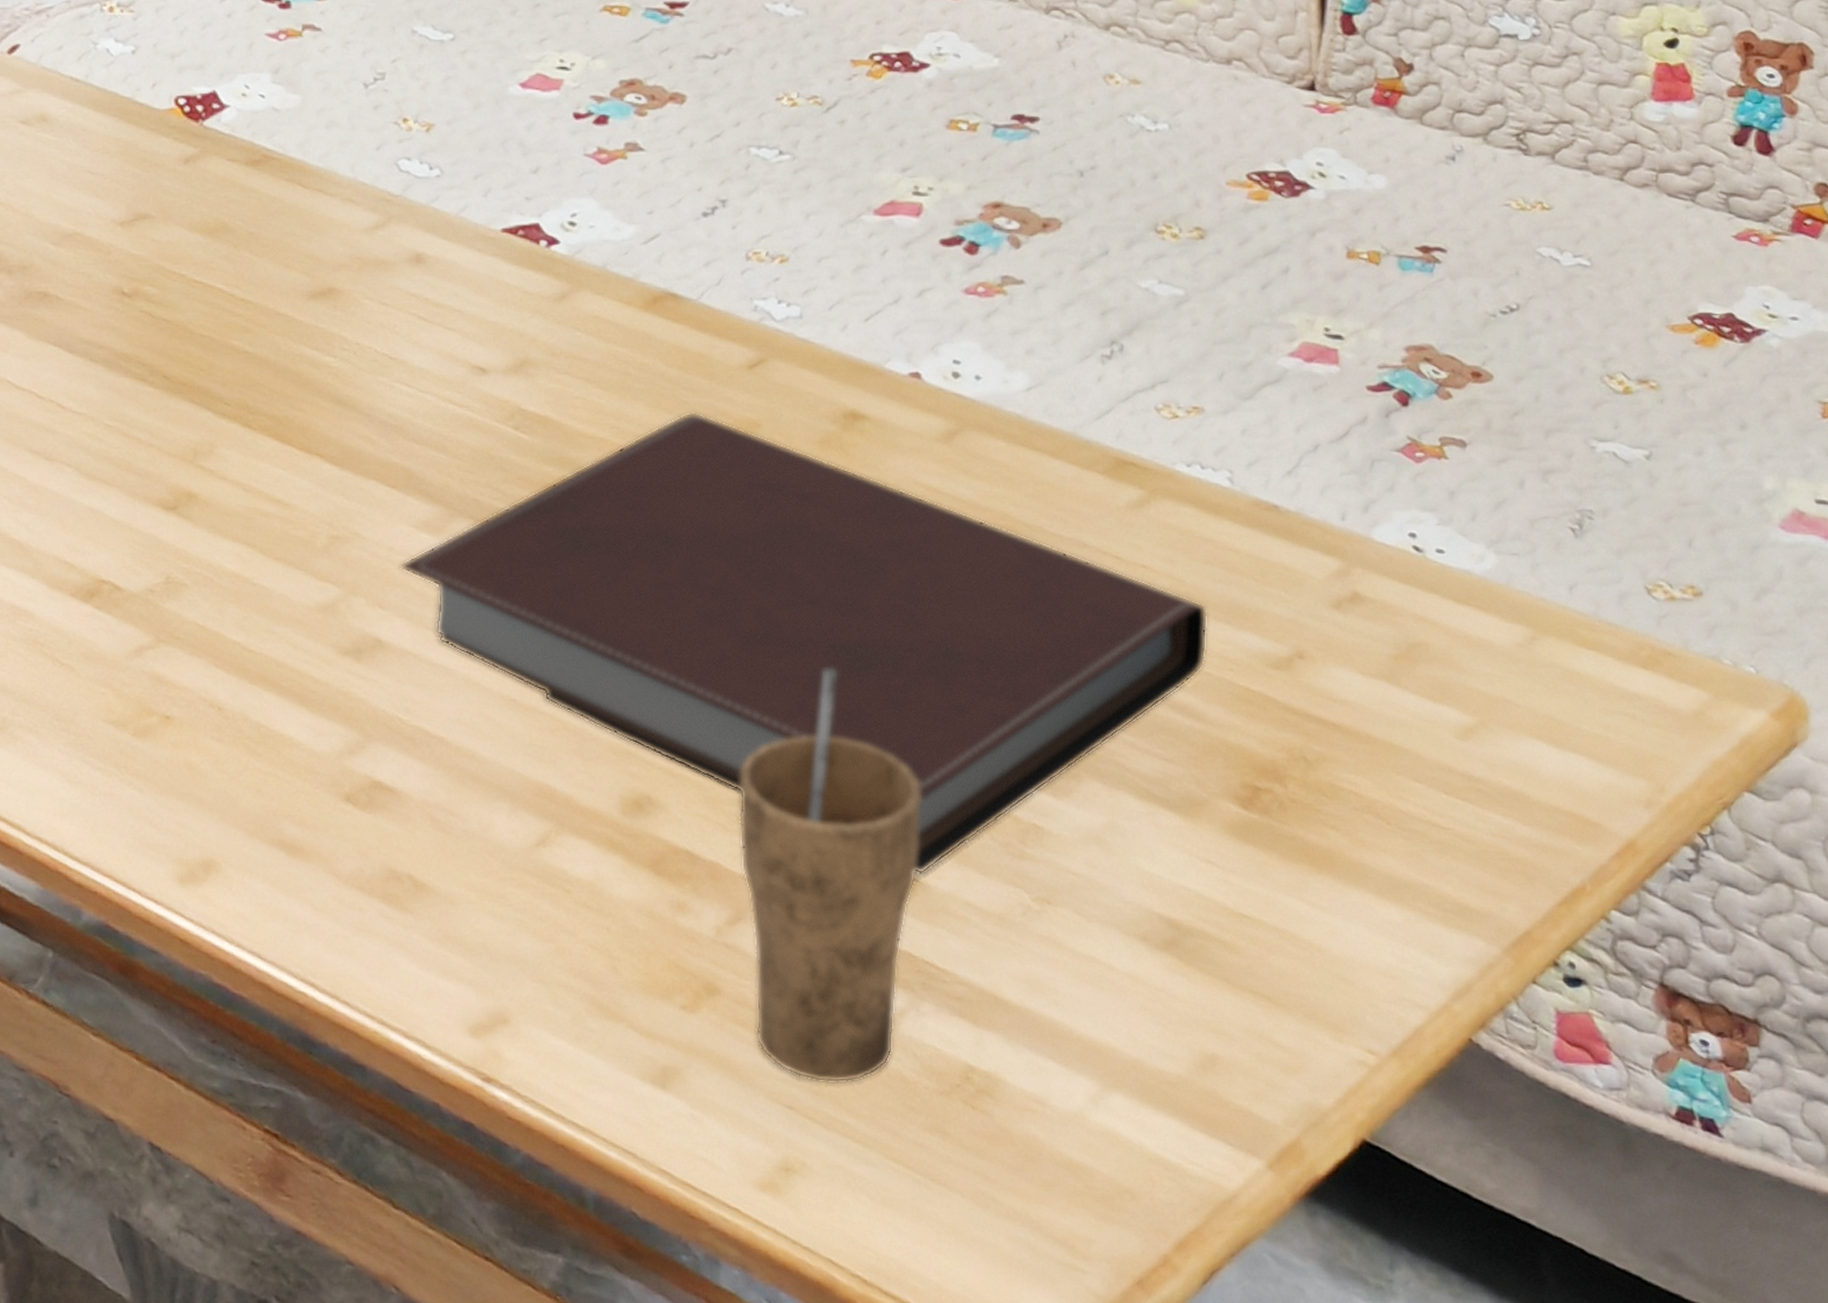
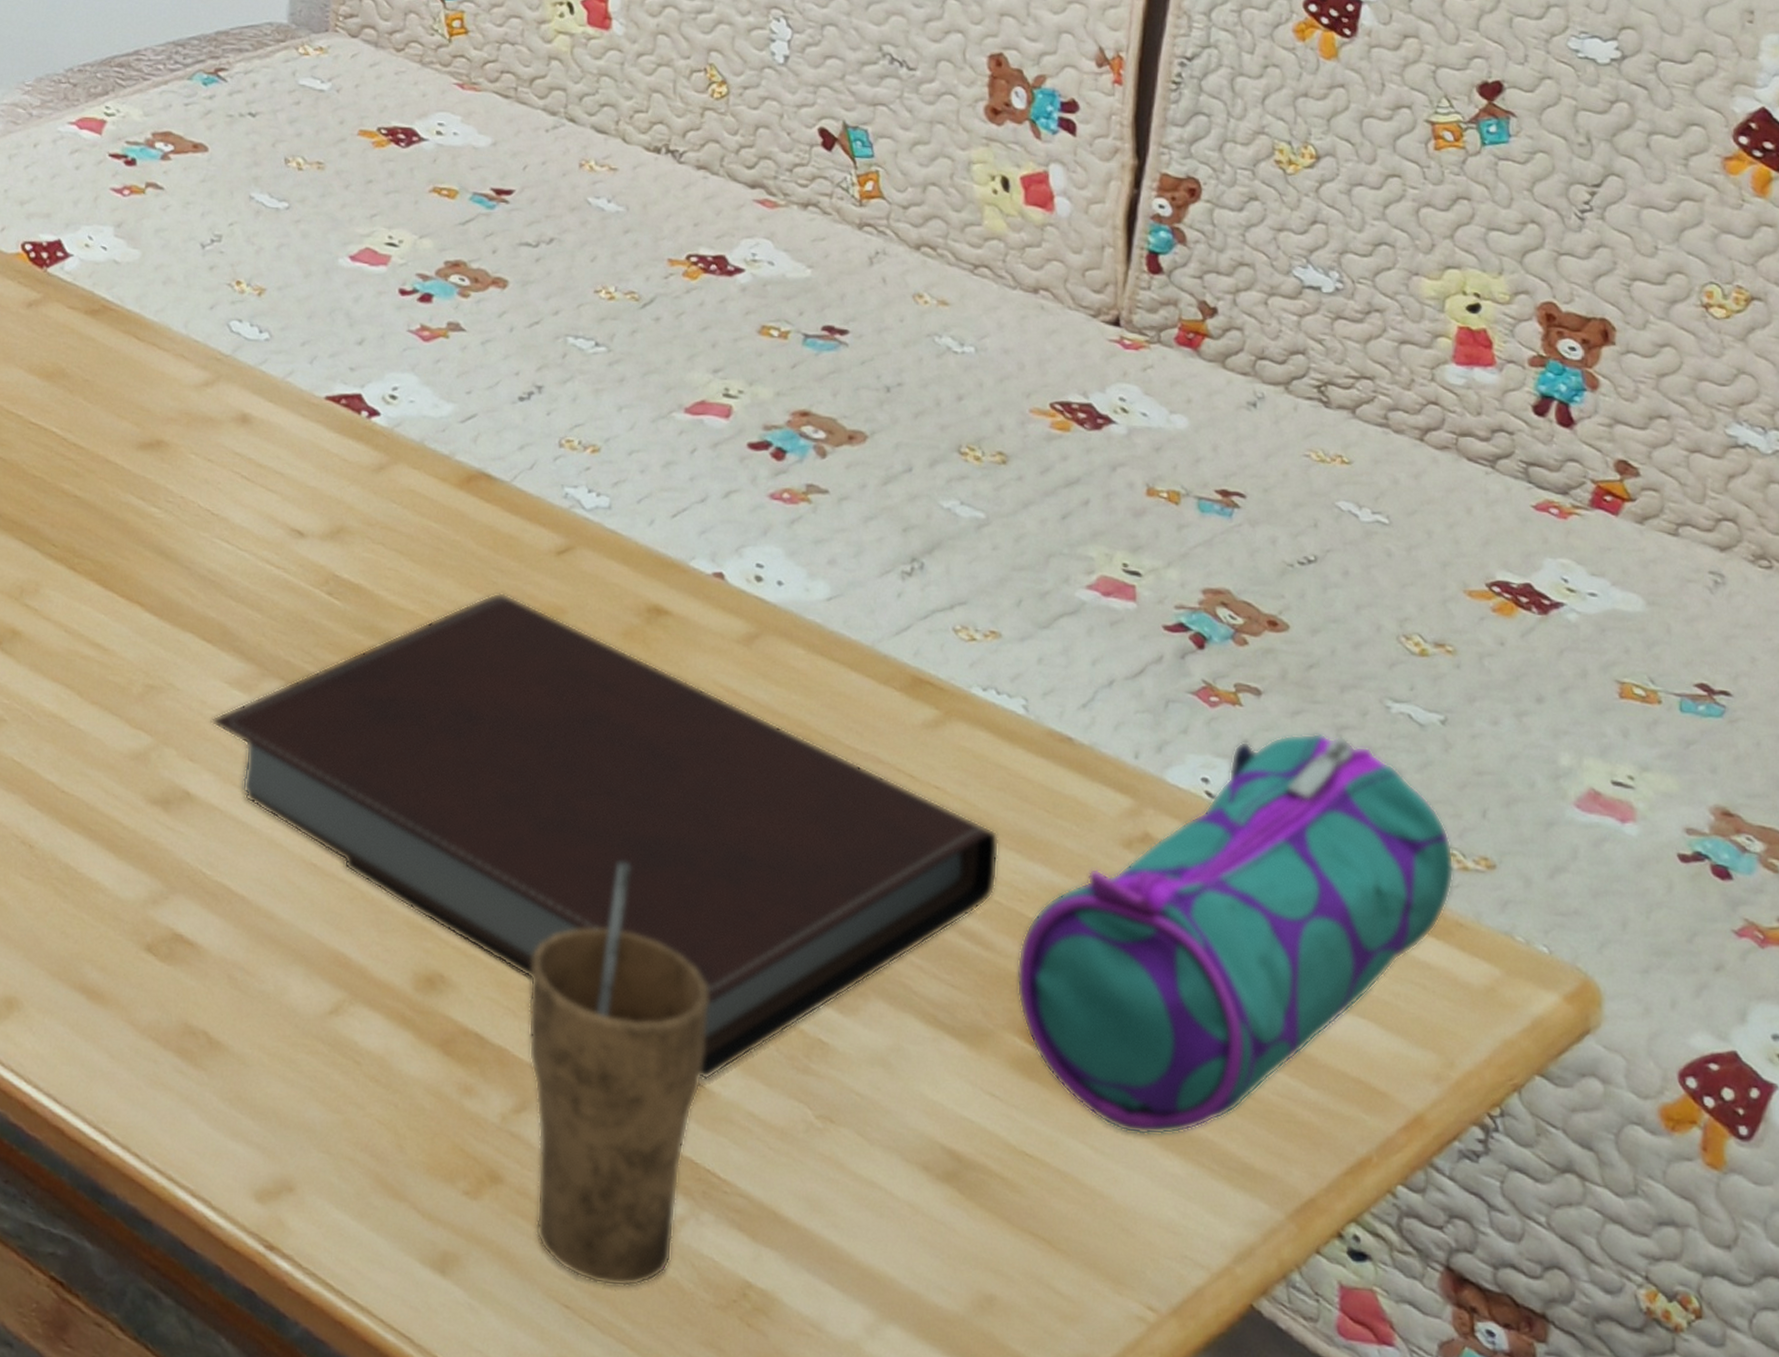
pencil case: none [1229,479,1661,887] -> present [1017,733,1454,1136]

